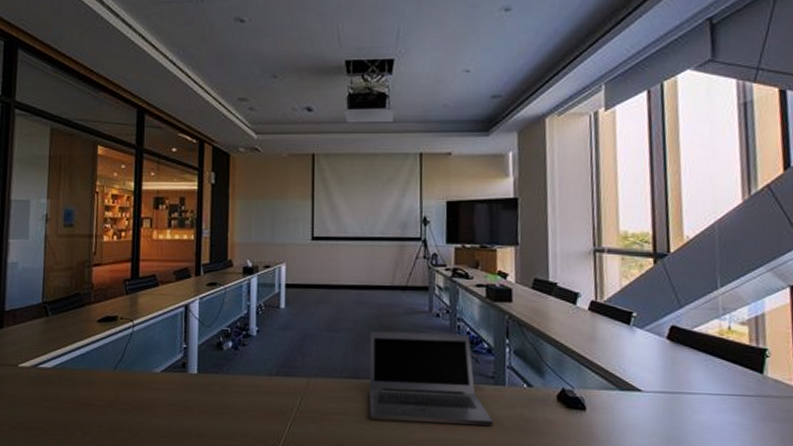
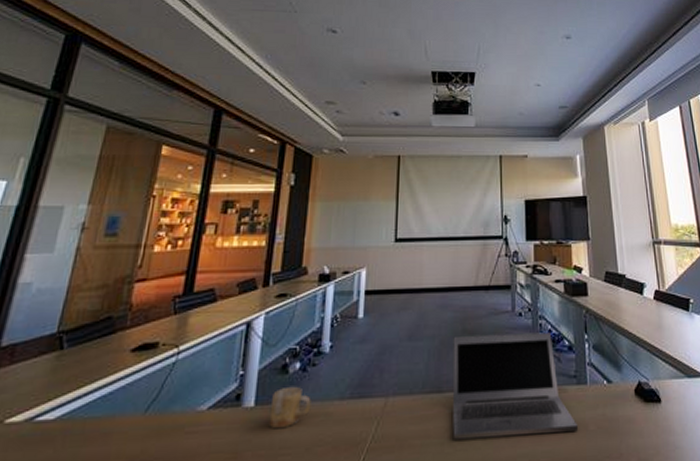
mug: none [210,360,244,393] -> present [269,386,311,429]

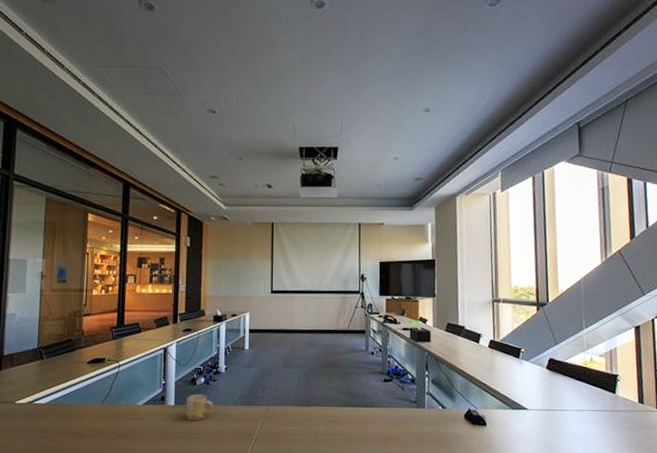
laptop: present [452,332,579,440] -> none [317,366,416,441]

